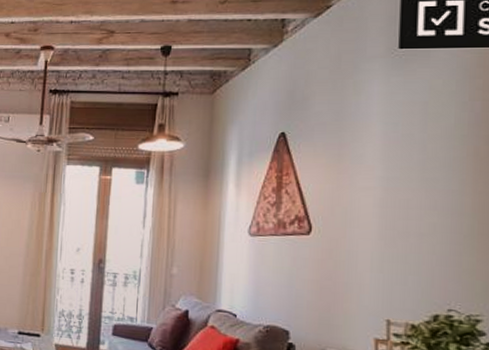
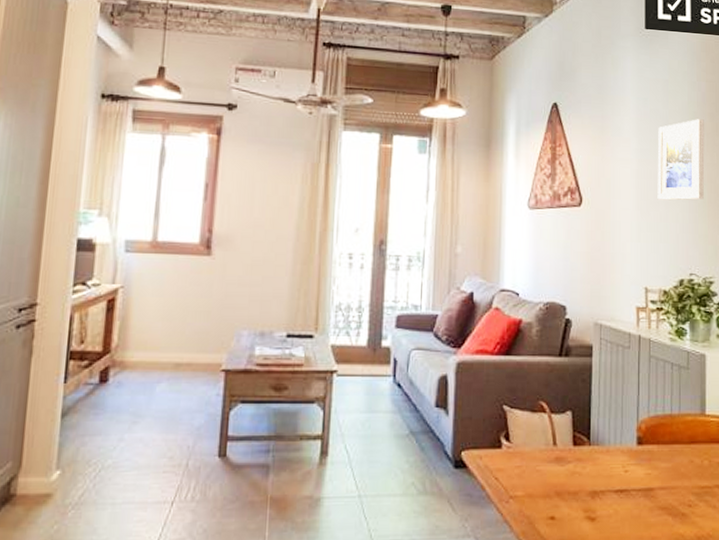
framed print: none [407,143,477,231] -> present [657,119,705,201]

